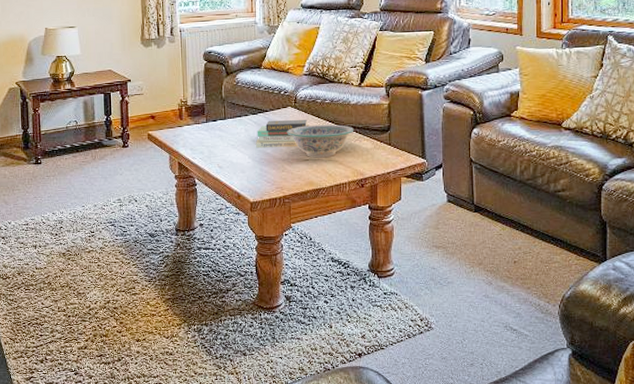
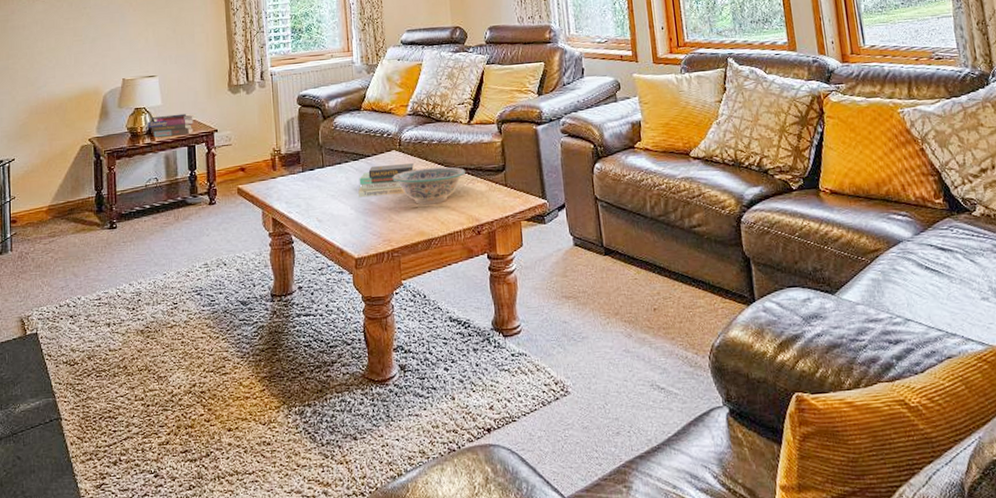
books: none [67,63,111,84] -> present [147,113,195,138]

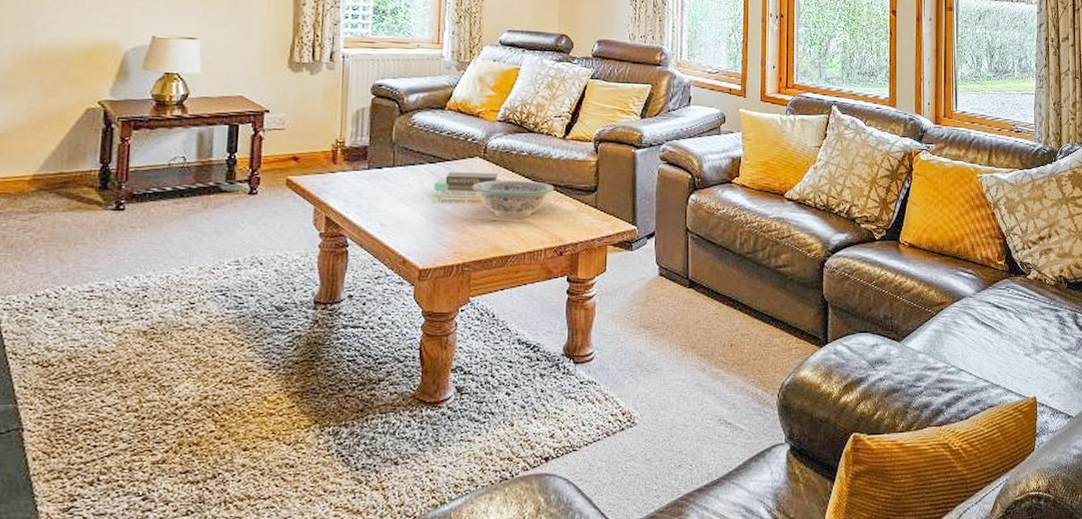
books: present [147,113,195,138] -> none [179,85,243,112]

